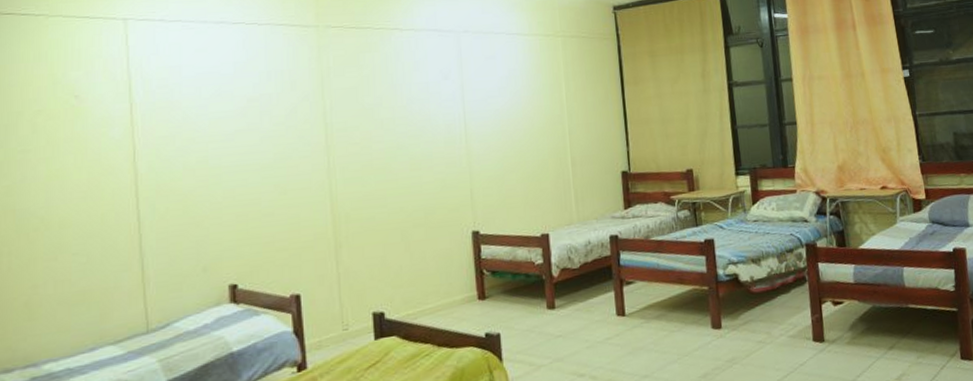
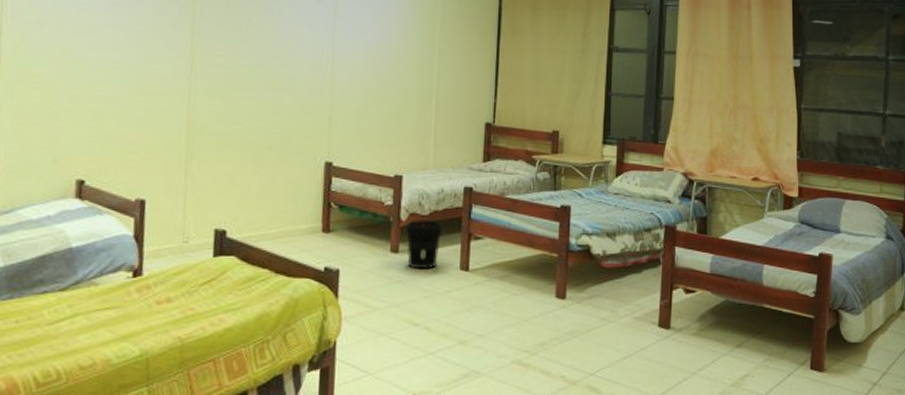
wastebasket: none [559,271,595,323] -> present [406,219,443,270]

